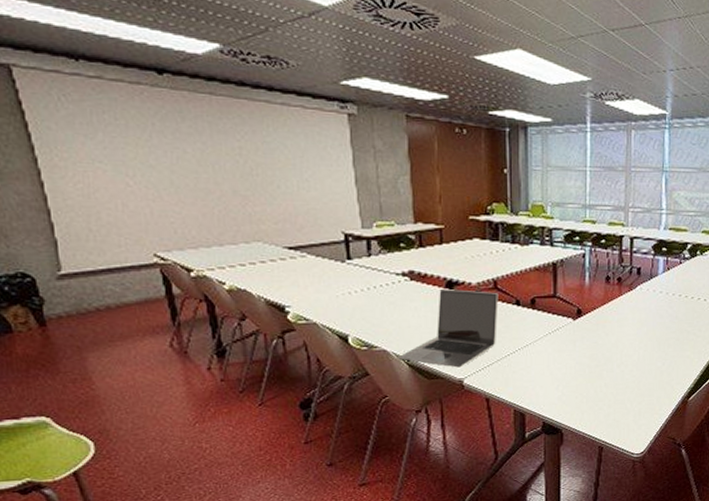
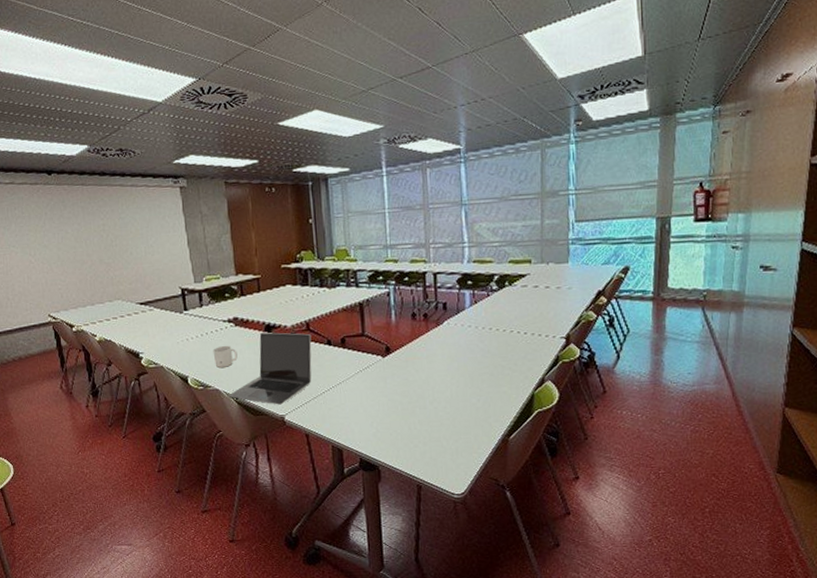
mug: none [381,301,412,327] -> present [213,345,238,369]

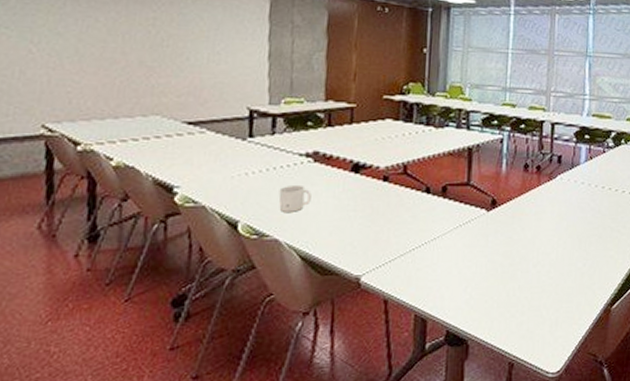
laptop: present [228,332,312,405] -> none [290,172,408,263]

